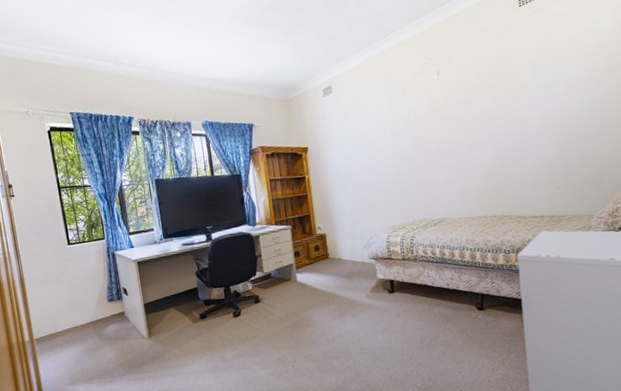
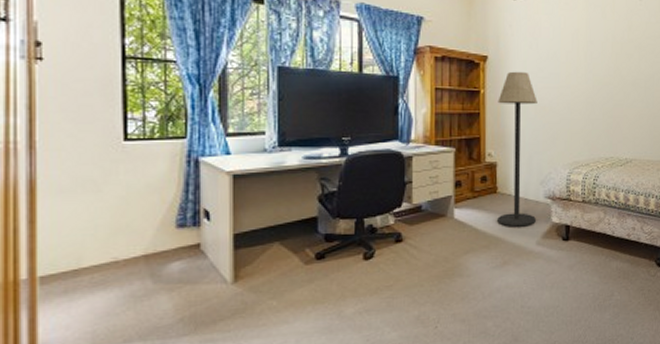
floor lamp: none [320,155,364,285] -> present [497,71,537,227]

